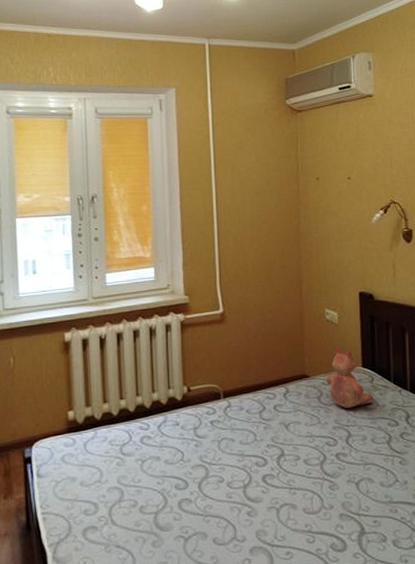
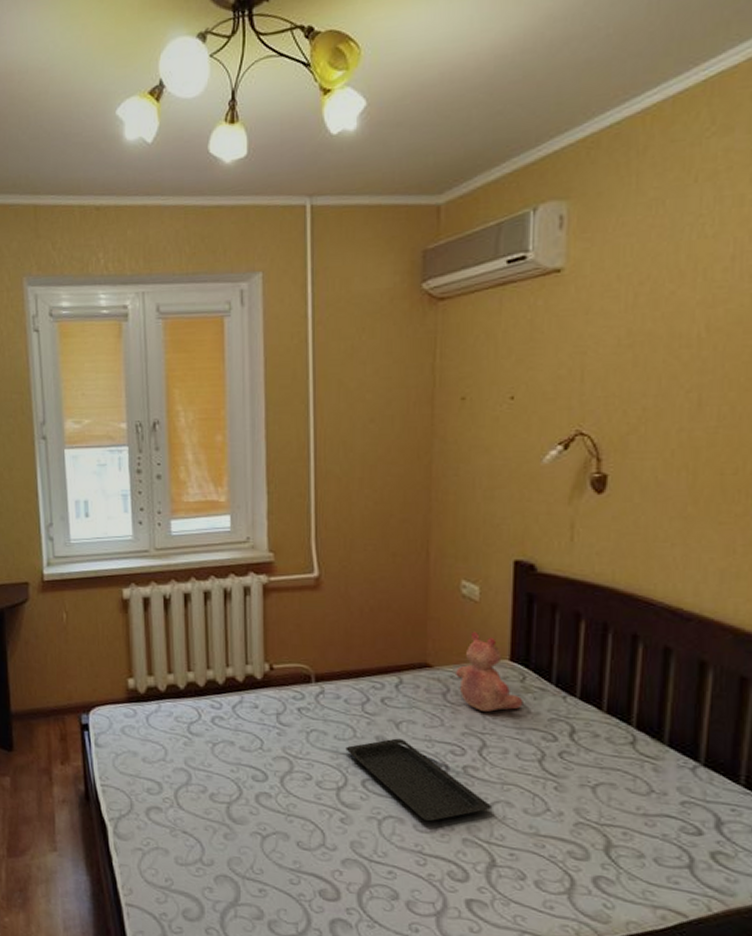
serving tray: none [249,437,358,504] -> present [345,738,491,822]

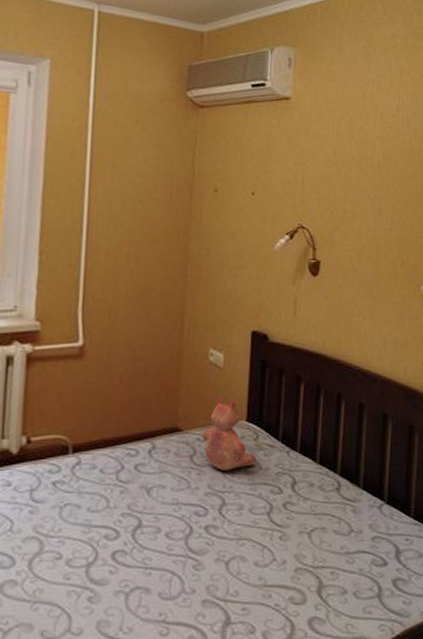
serving tray: present [345,738,491,822] -> none [98,504,228,588]

